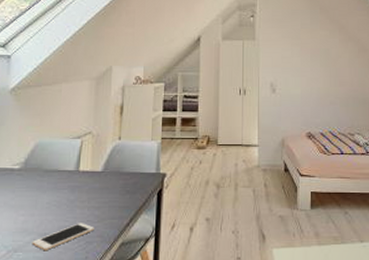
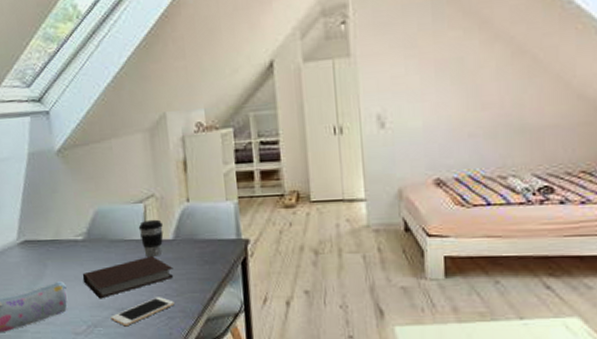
notebook: none [11,186,98,225] -> present [82,256,174,299]
coffee cup: none [73,153,95,186] -> present [138,219,164,257]

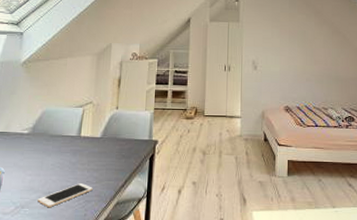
notebook: present [82,256,174,299] -> none [20,150,97,184]
coffee cup: present [138,219,164,257] -> none [75,121,95,150]

